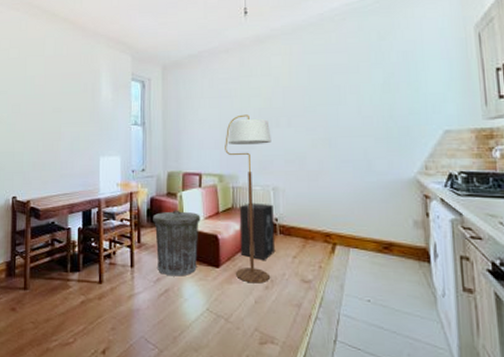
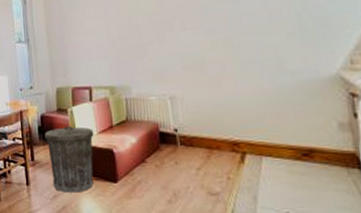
floor lamp: present [225,114,272,284] -> none [114,21,172,198]
speaker: present [239,203,274,260] -> none [134,113,176,173]

